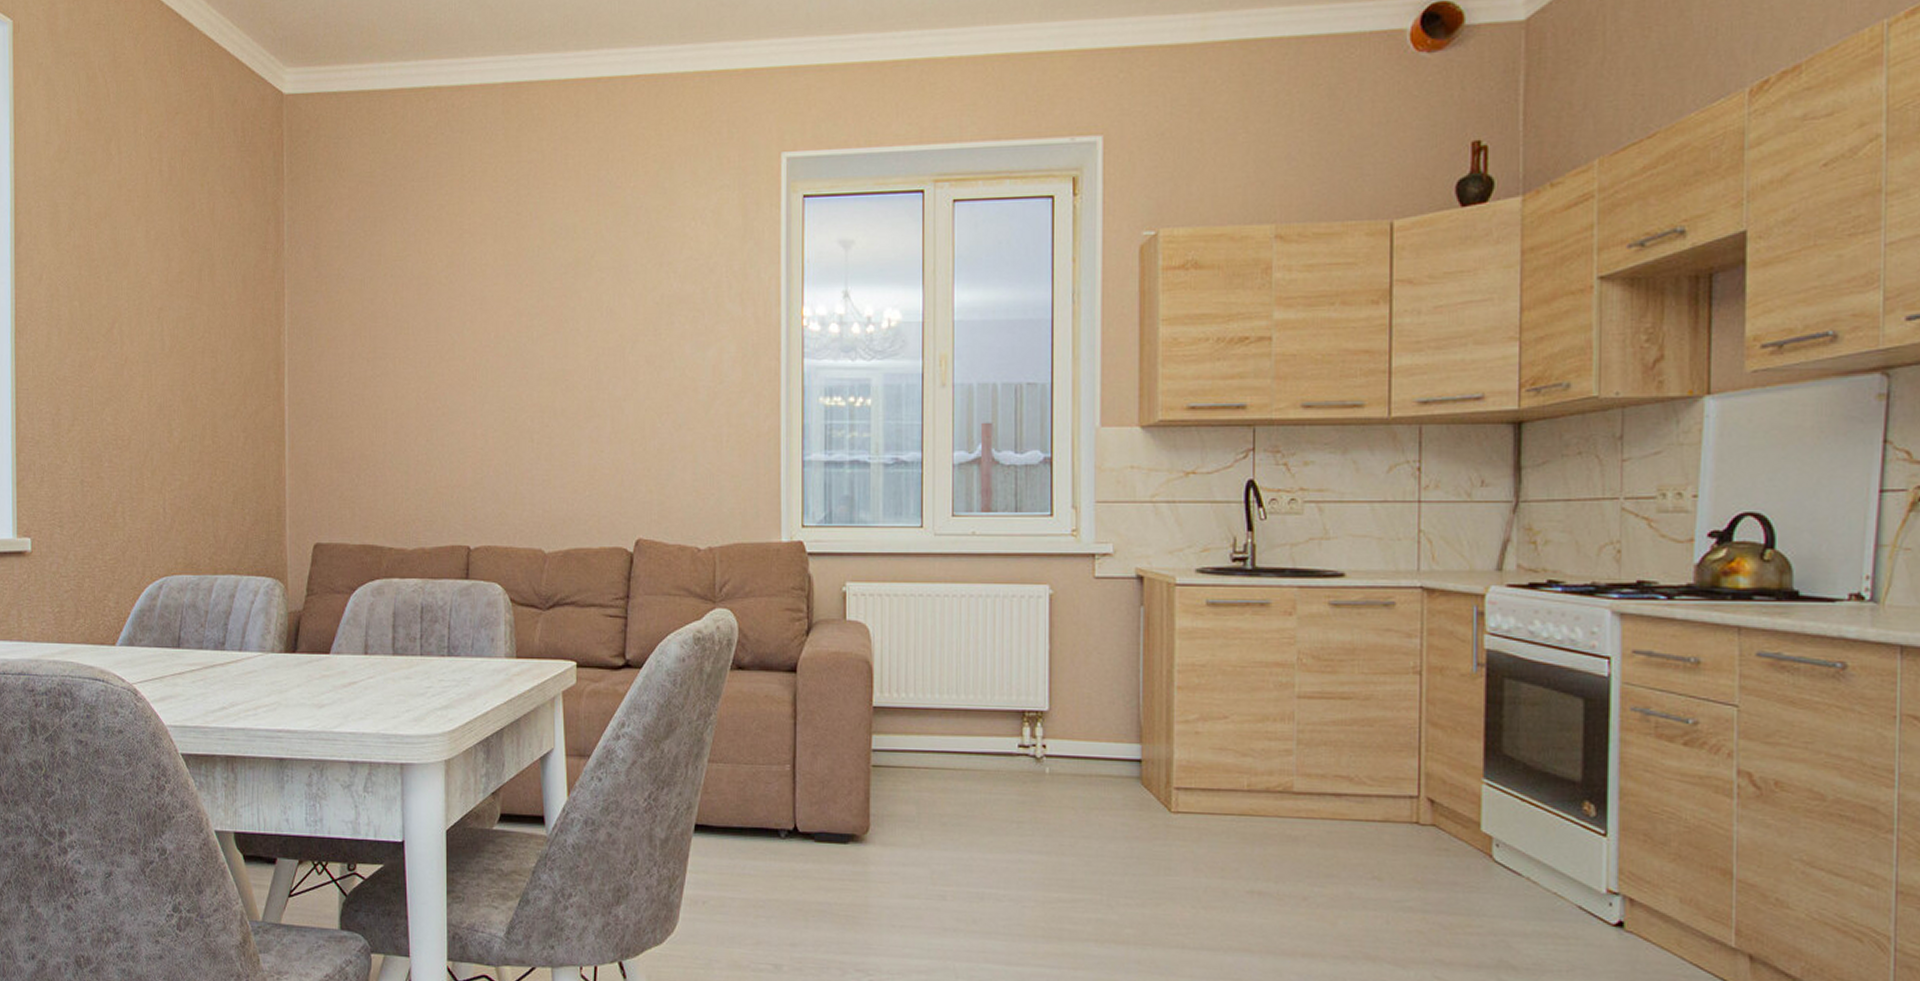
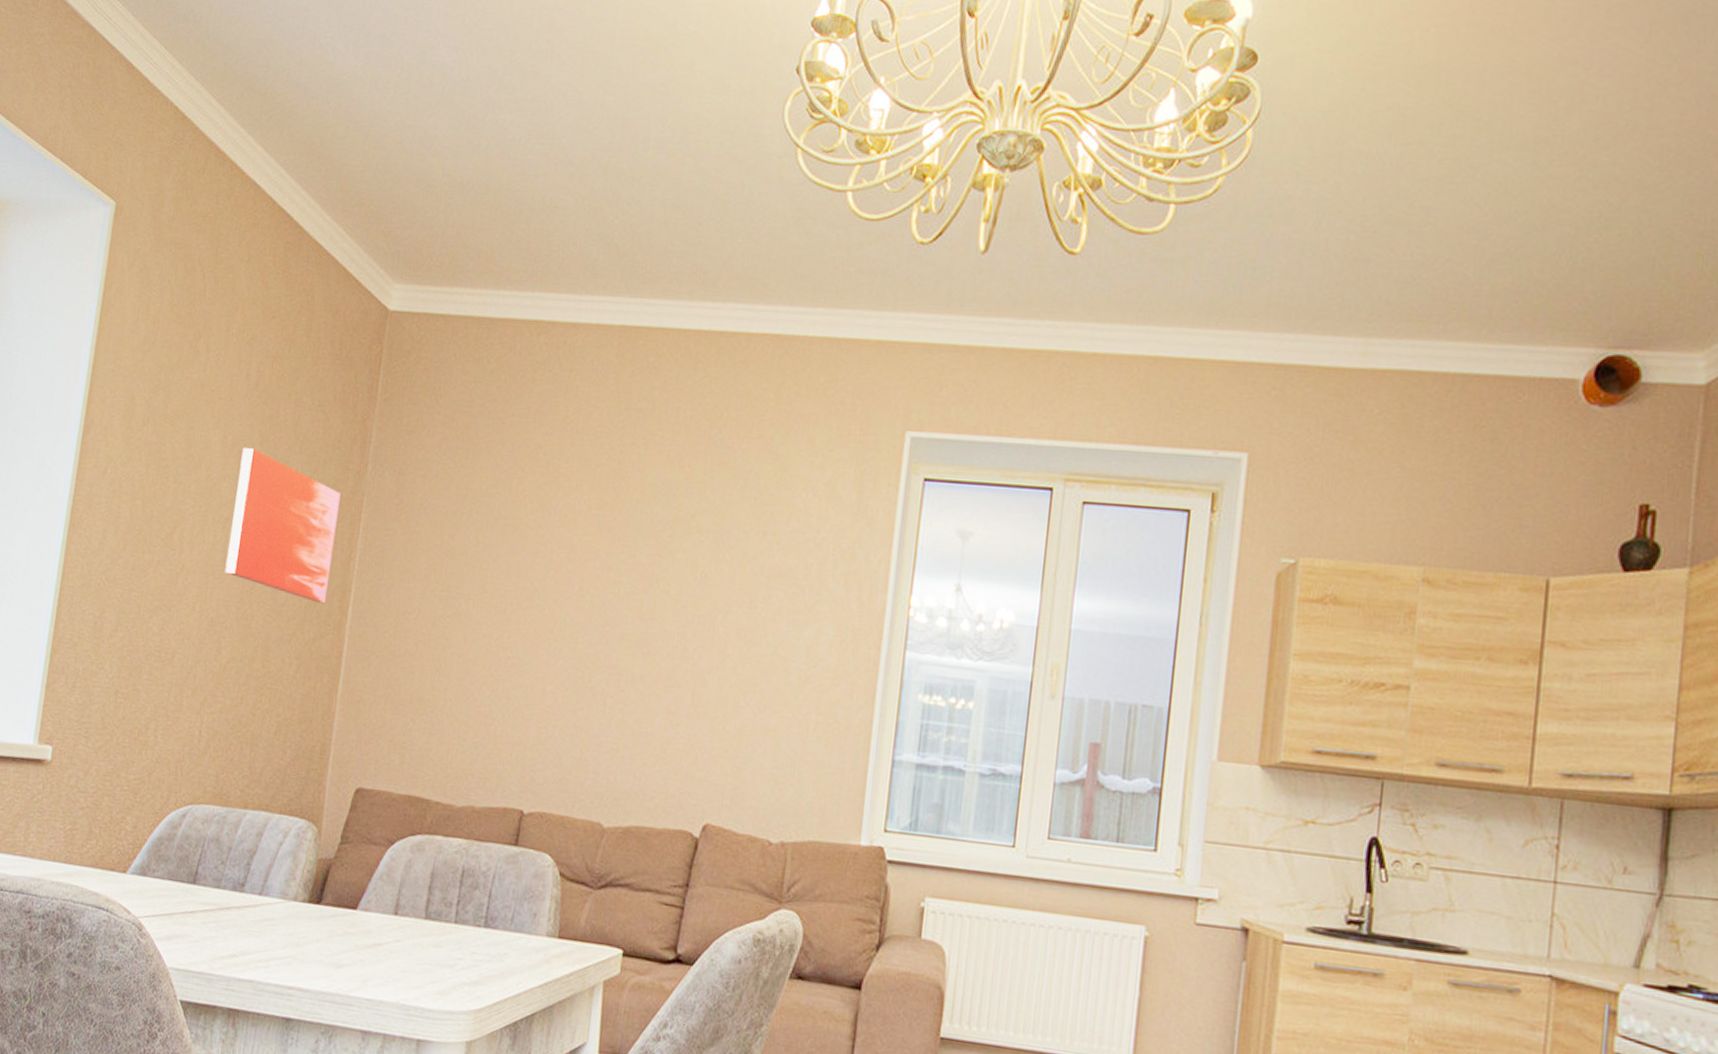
wall art: none [165,239,263,378] -> present [224,447,341,604]

